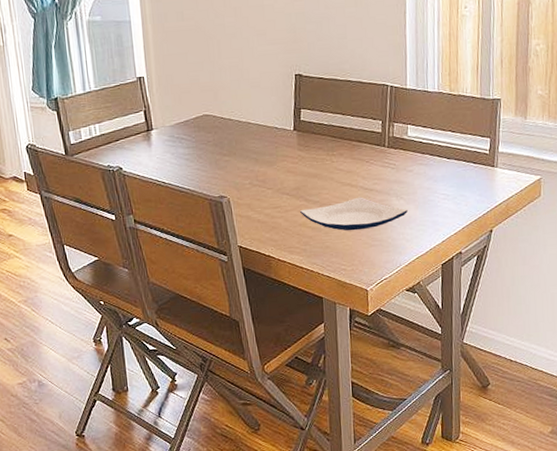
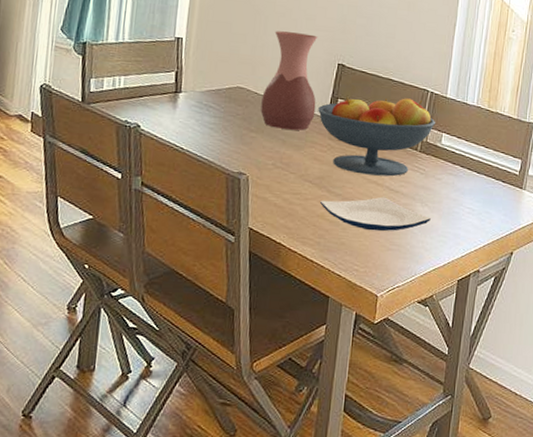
vase: none [228,50,282,149] -> present [260,31,318,131]
fruit bowl: none [283,95,399,179] -> present [318,96,435,177]

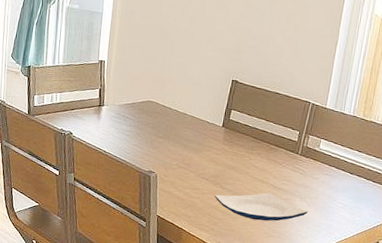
vase: present [260,31,318,131] -> none [167,53,216,137]
fruit bowl: present [318,96,435,177] -> none [214,108,315,176]

